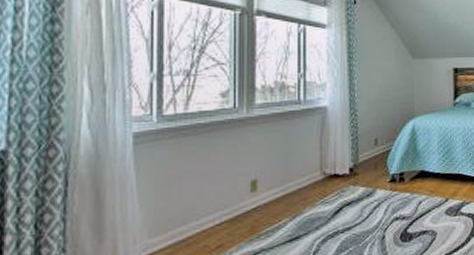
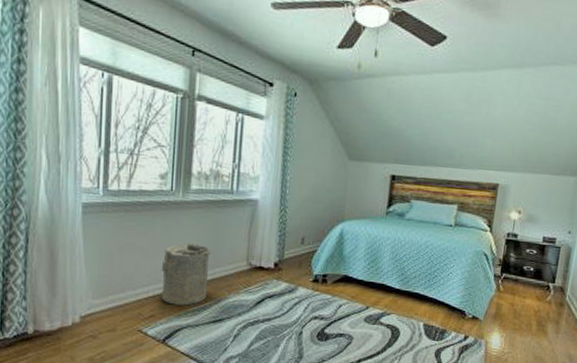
laundry hamper: none [227,159,282,230] -> present [161,242,212,306]

